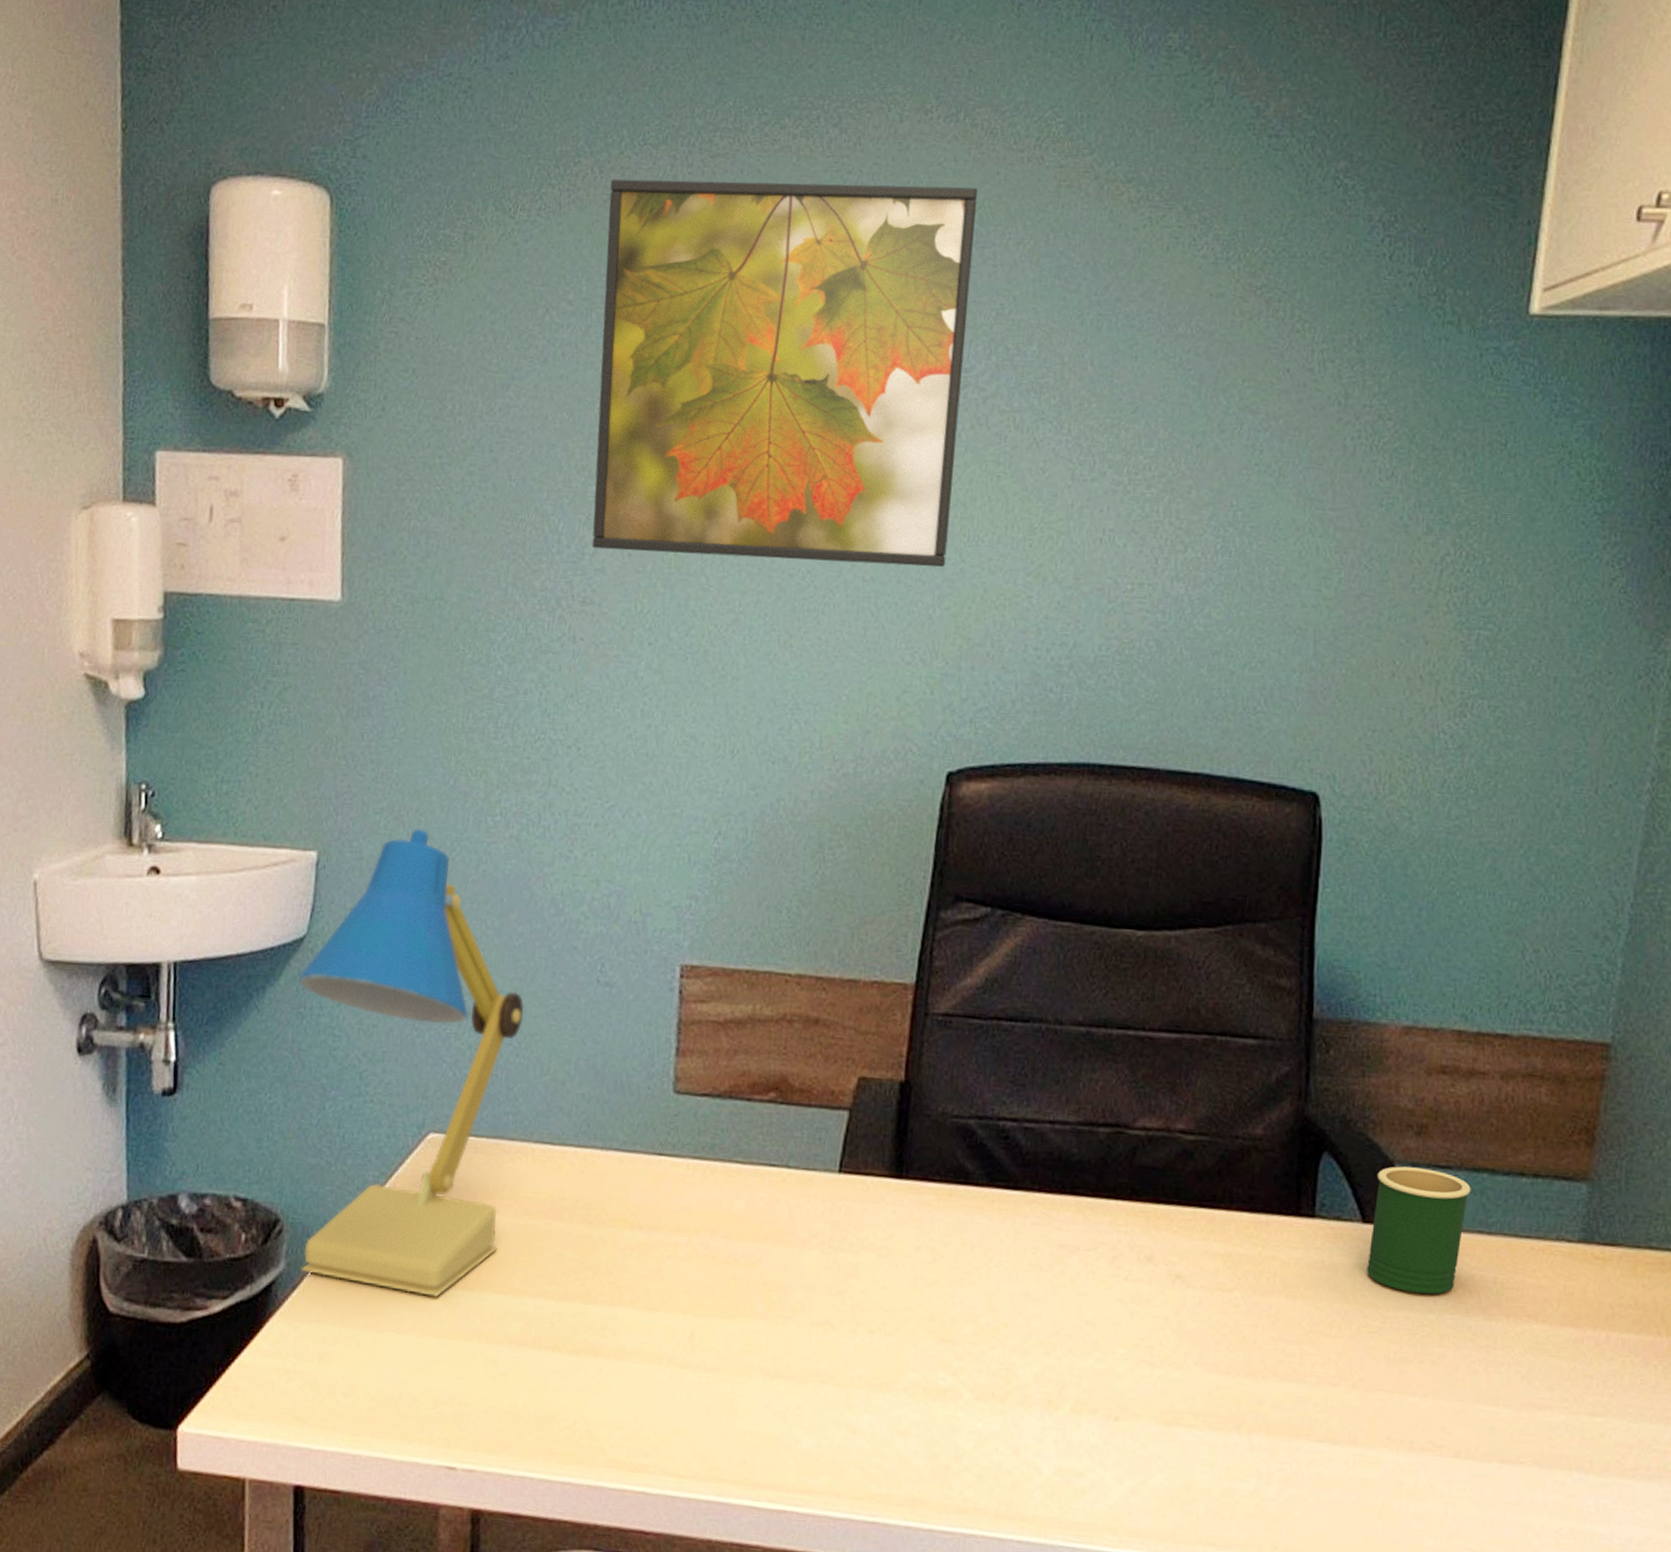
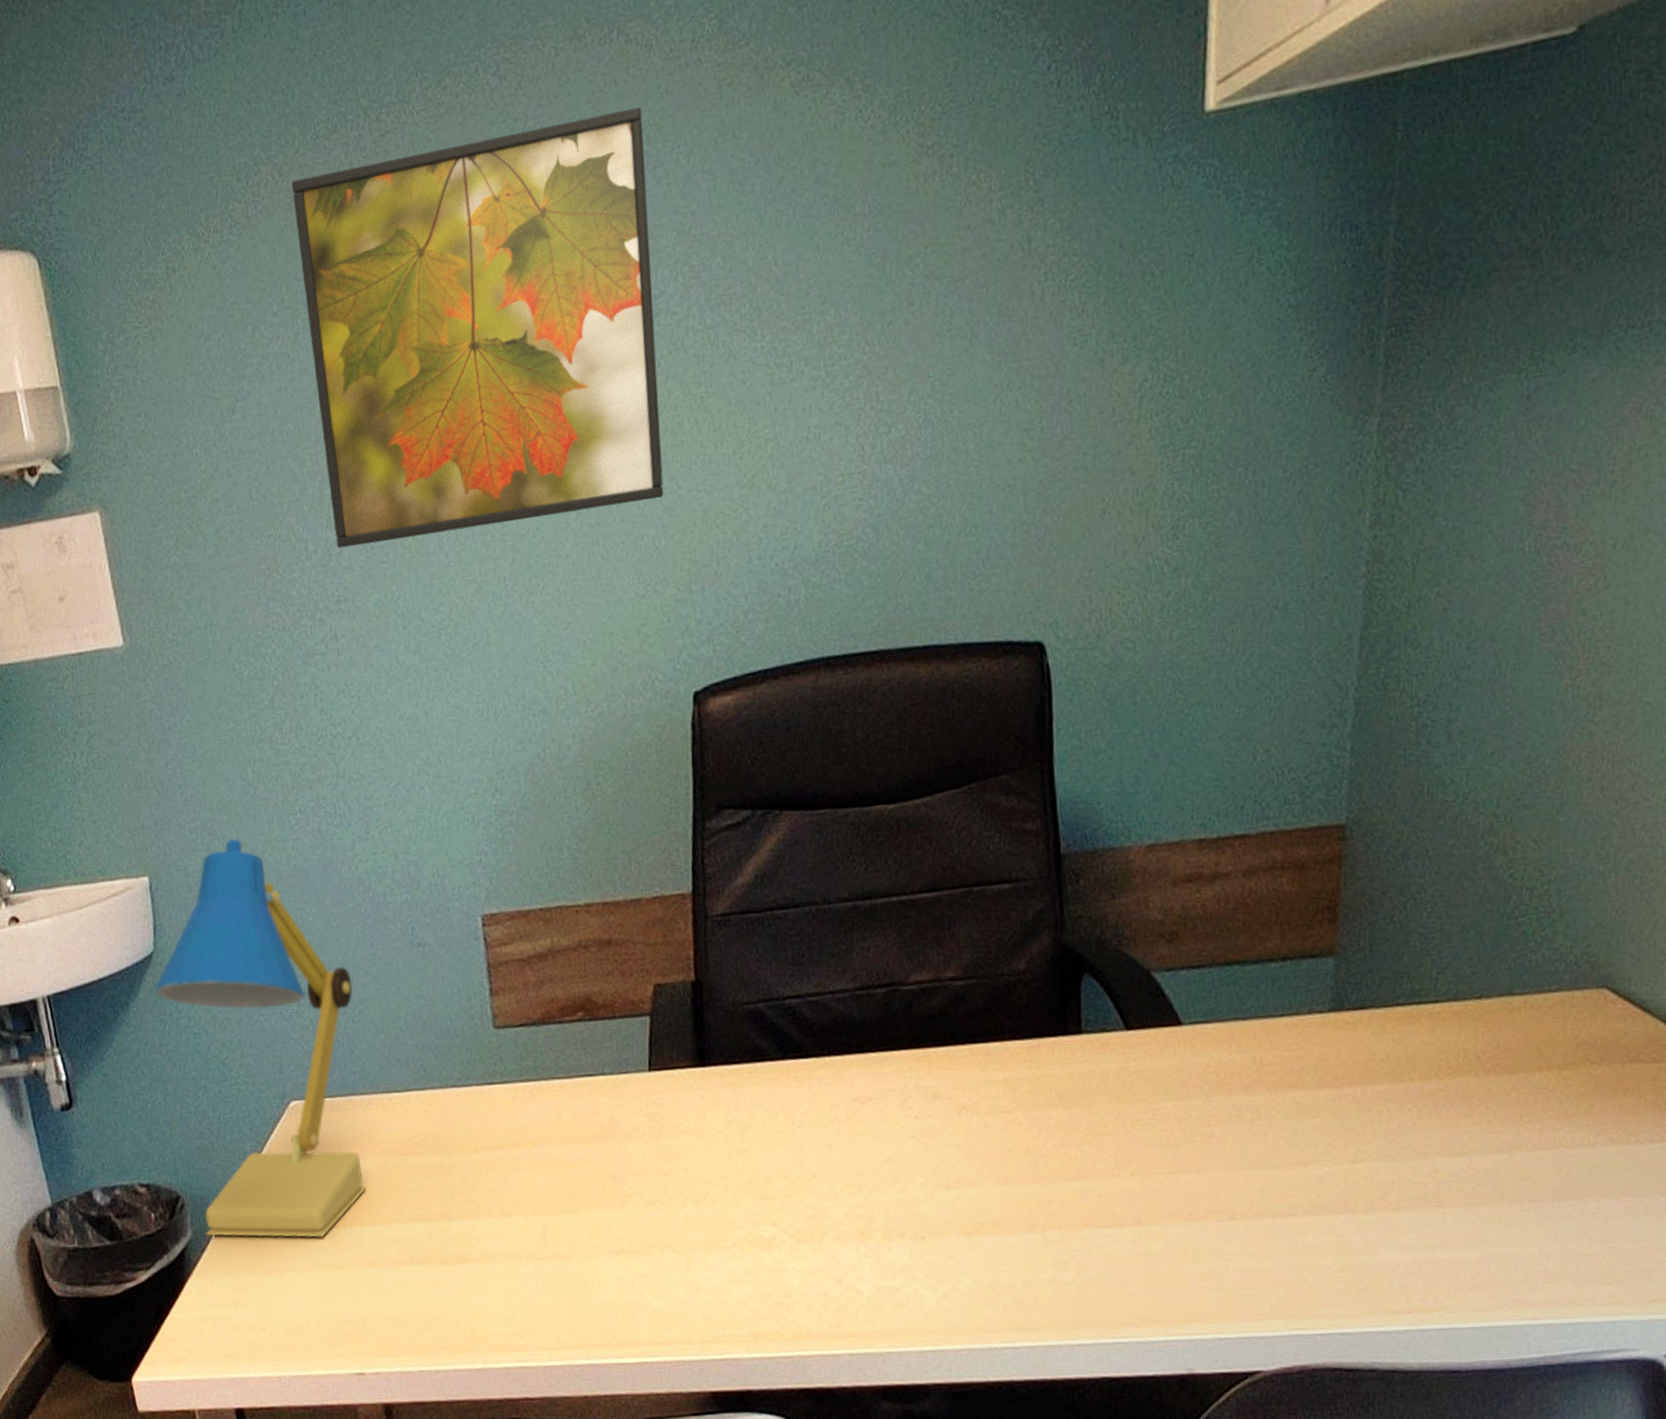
mug: present [1367,1166,1471,1294] -> none [1134,971,1224,1084]

